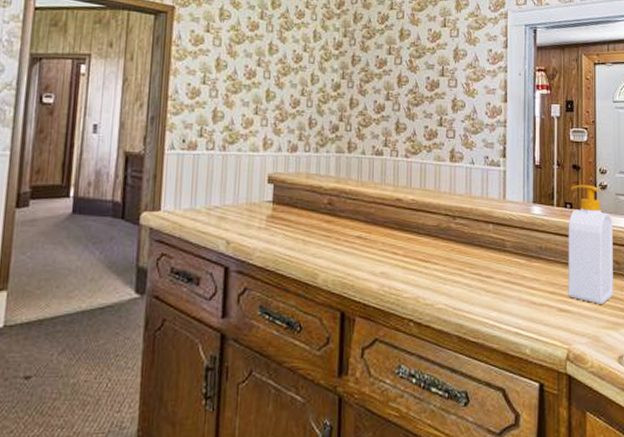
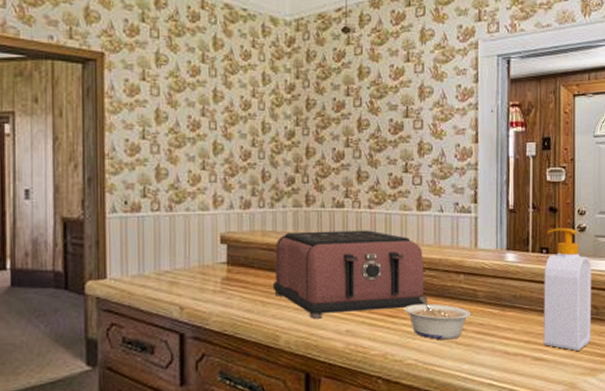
toaster: none [314,175,458,259] -> present [272,230,427,319]
legume: none [436,243,499,287] -> present [404,297,471,340]

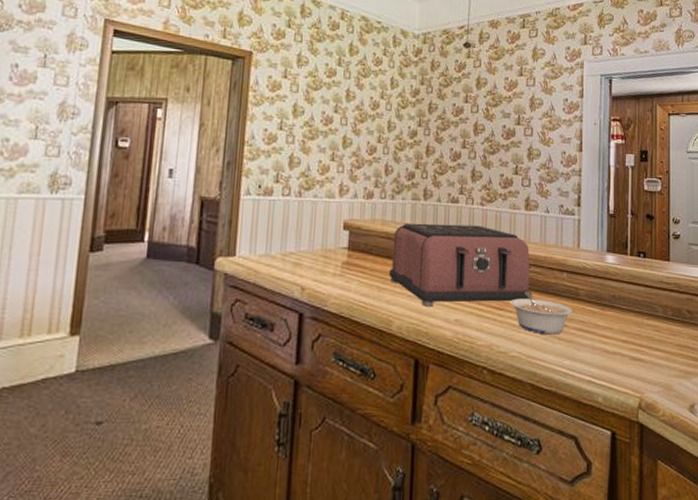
soap bottle: present [544,227,591,351] -> none [641,234,685,353]

